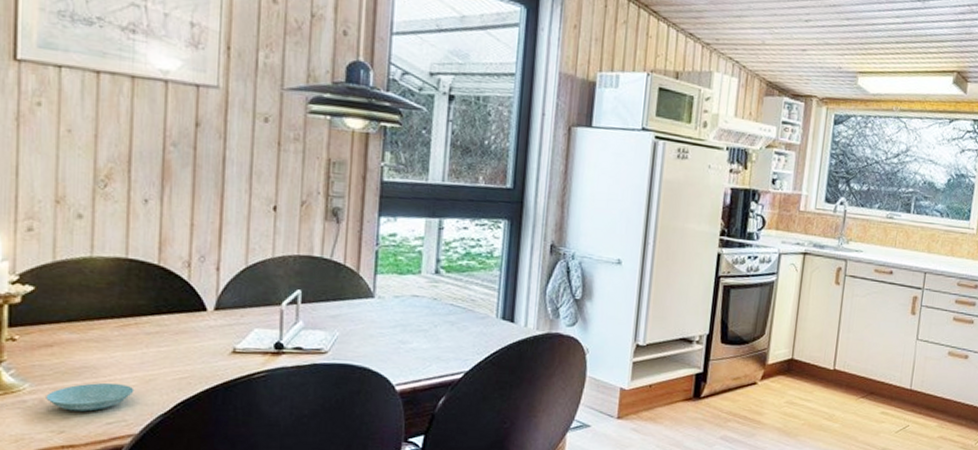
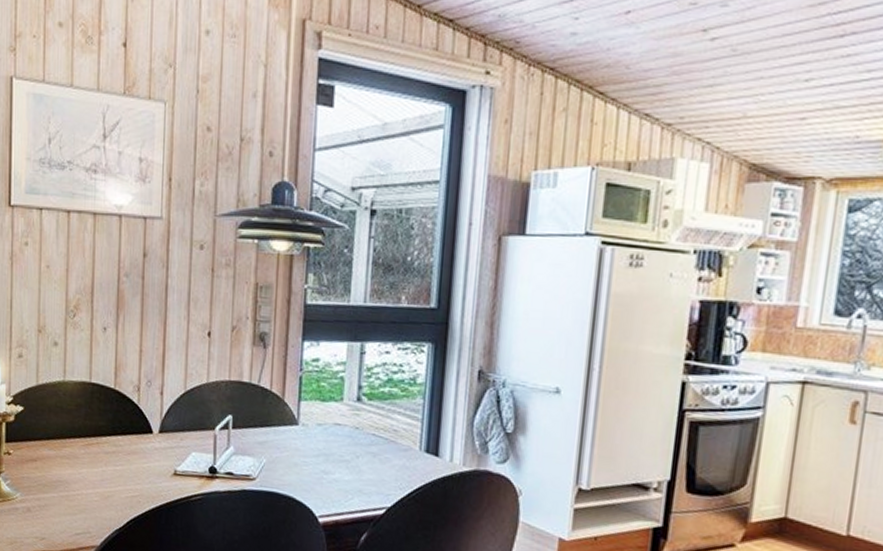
saucer: present [46,382,135,412] -> none [32,496,96,522]

